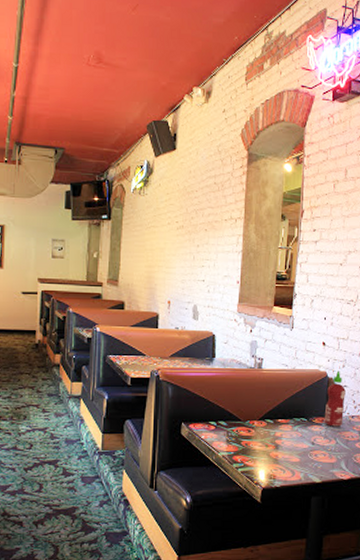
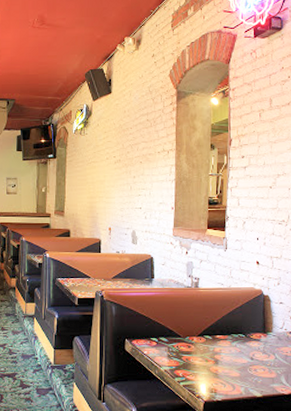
hot sauce: present [324,371,346,427] -> none [262,288,282,342]

